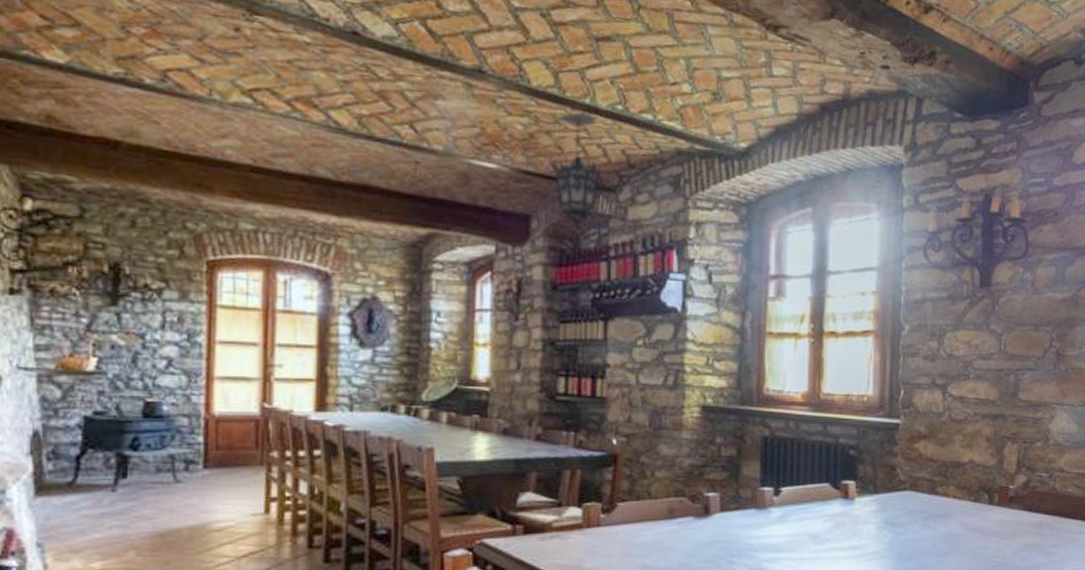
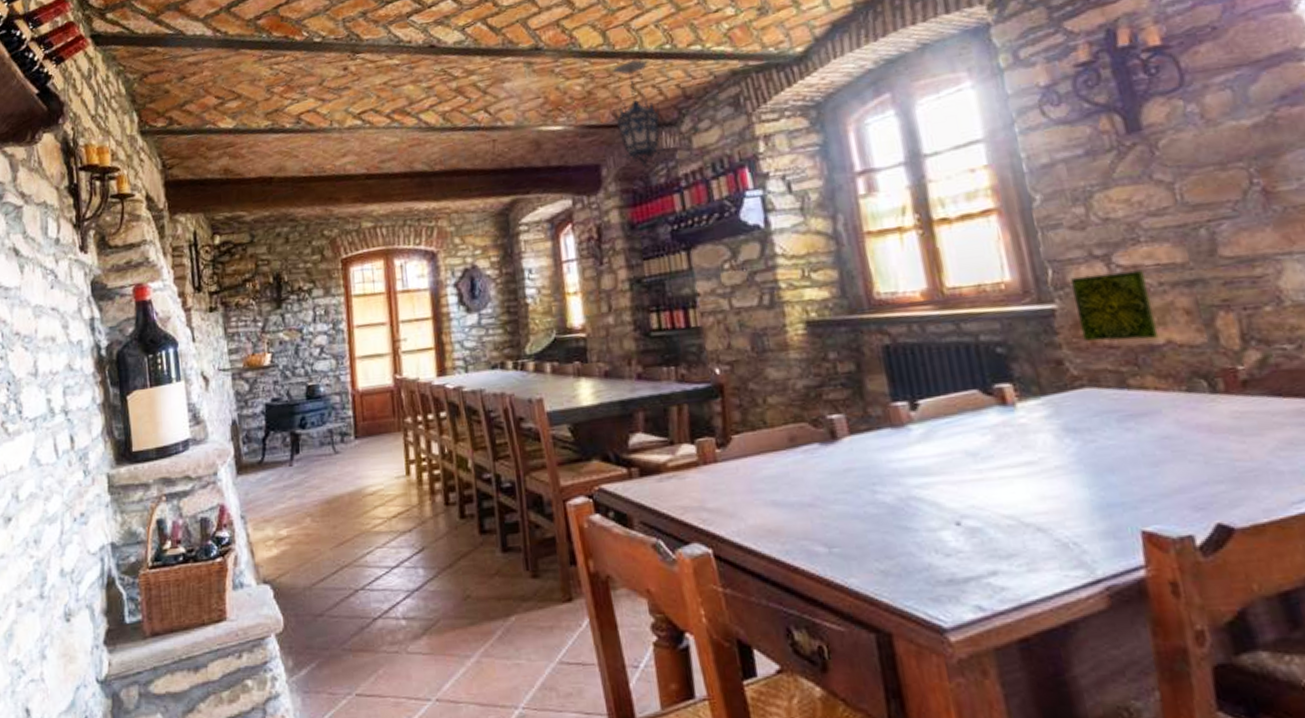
decorative tile: none [914,399,966,458] -> present [1071,269,1159,342]

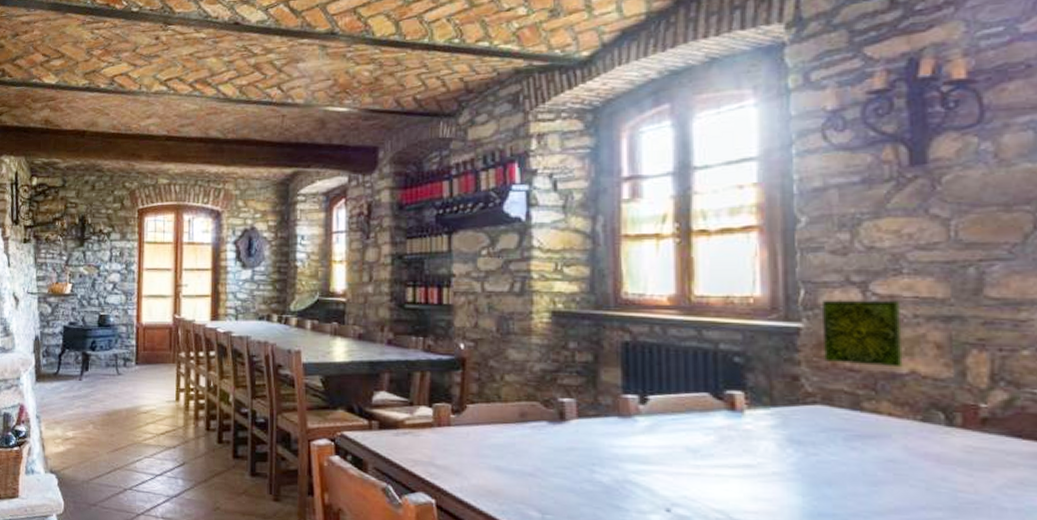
hanging lantern: present [612,59,665,168] -> none [396,50,441,154]

